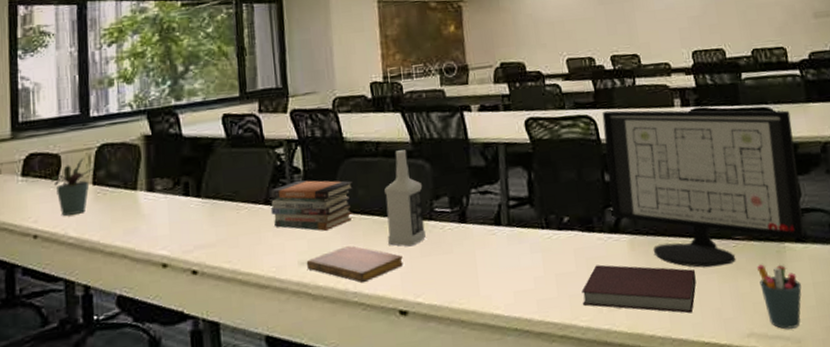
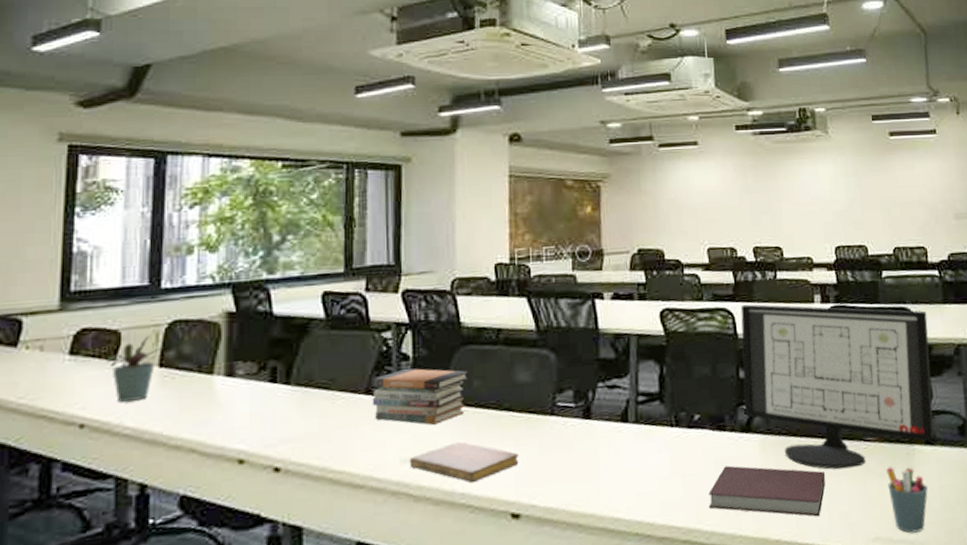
vodka: present [385,150,426,247] -> none [503,338,547,444]

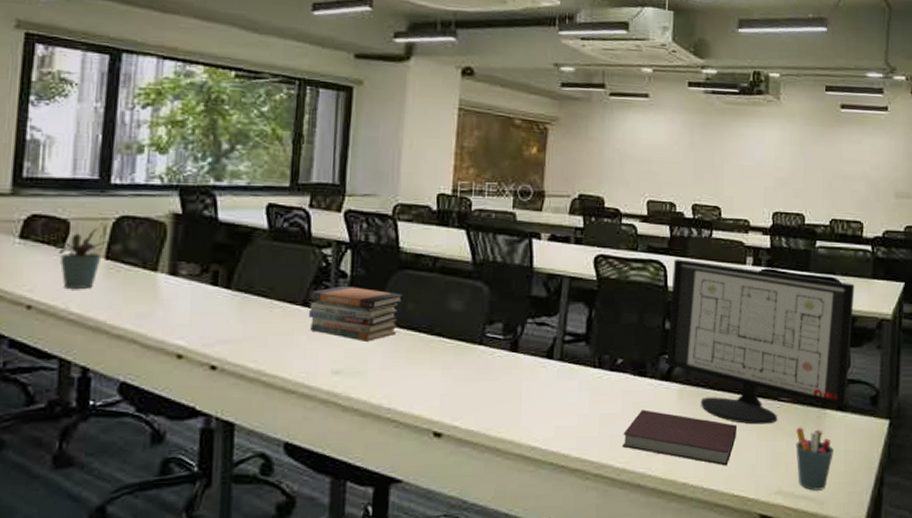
notebook: present [409,442,519,483] -> none [340,361,445,399]

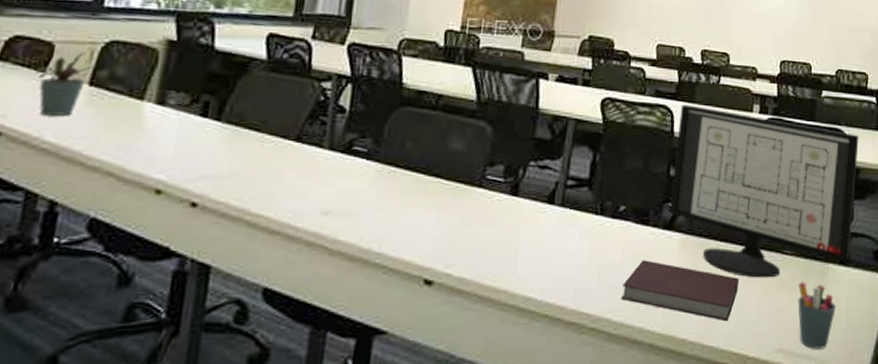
book stack: present [308,285,404,342] -> none [300,121,403,181]

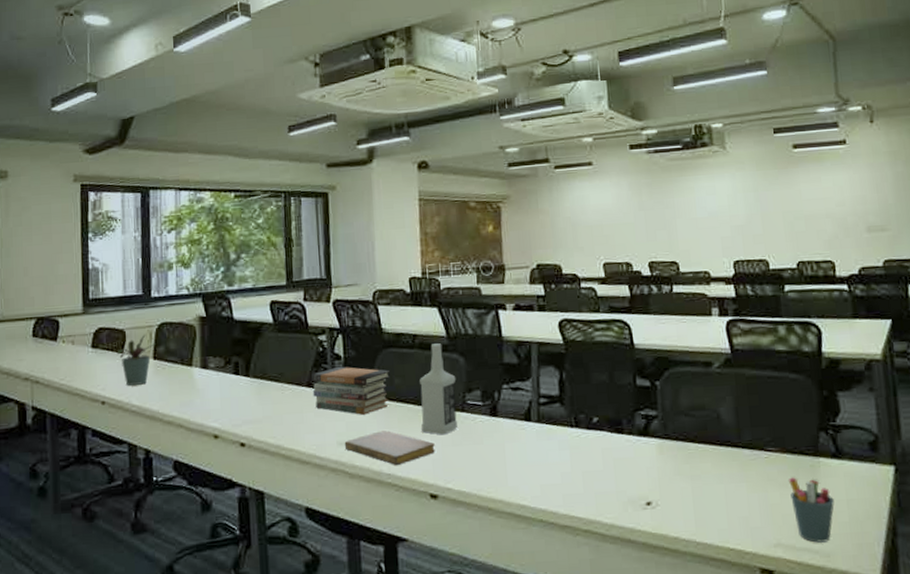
book stack: none [300,121,403,181] -> present [312,366,391,415]
notebook: none [329,202,441,243] -> present [344,430,435,465]
vodka: none [428,107,479,212] -> present [420,343,458,435]
notebook: present [620,260,740,322] -> none [607,465,725,519]
computer monitor: present [669,104,859,278] -> none [636,316,842,476]

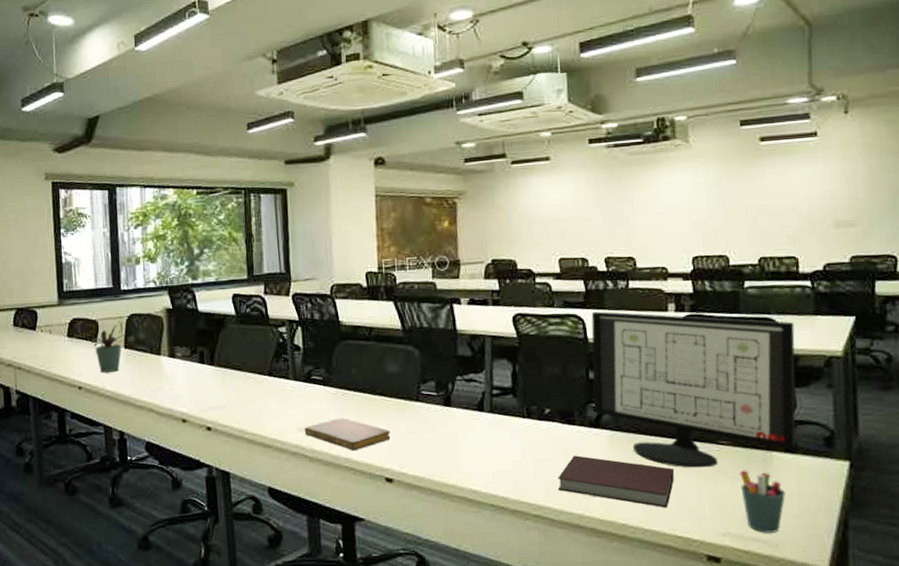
book stack: present [312,366,391,415] -> none [274,356,348,403]
vodka: present [420,343,458,435] -> none [376,336,413,423]
notebook: none [607,465,725,519] -> present [557,455,675,508]
computer monitor: none [636,316,842,476] -> present [591,311,796,468]

